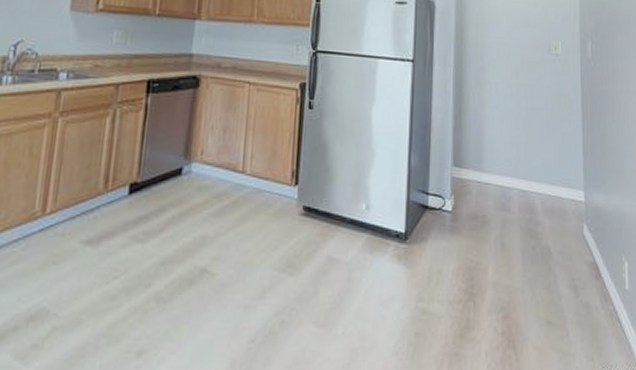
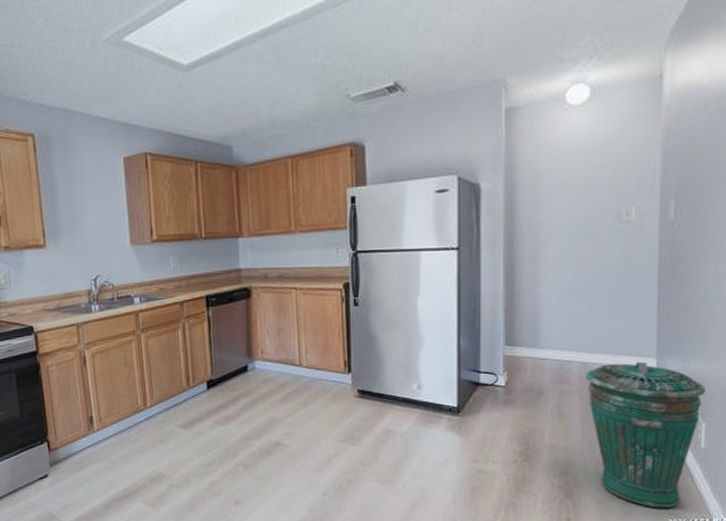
trash can: none [525,193,626,359] -> present [586,361,706,508]

